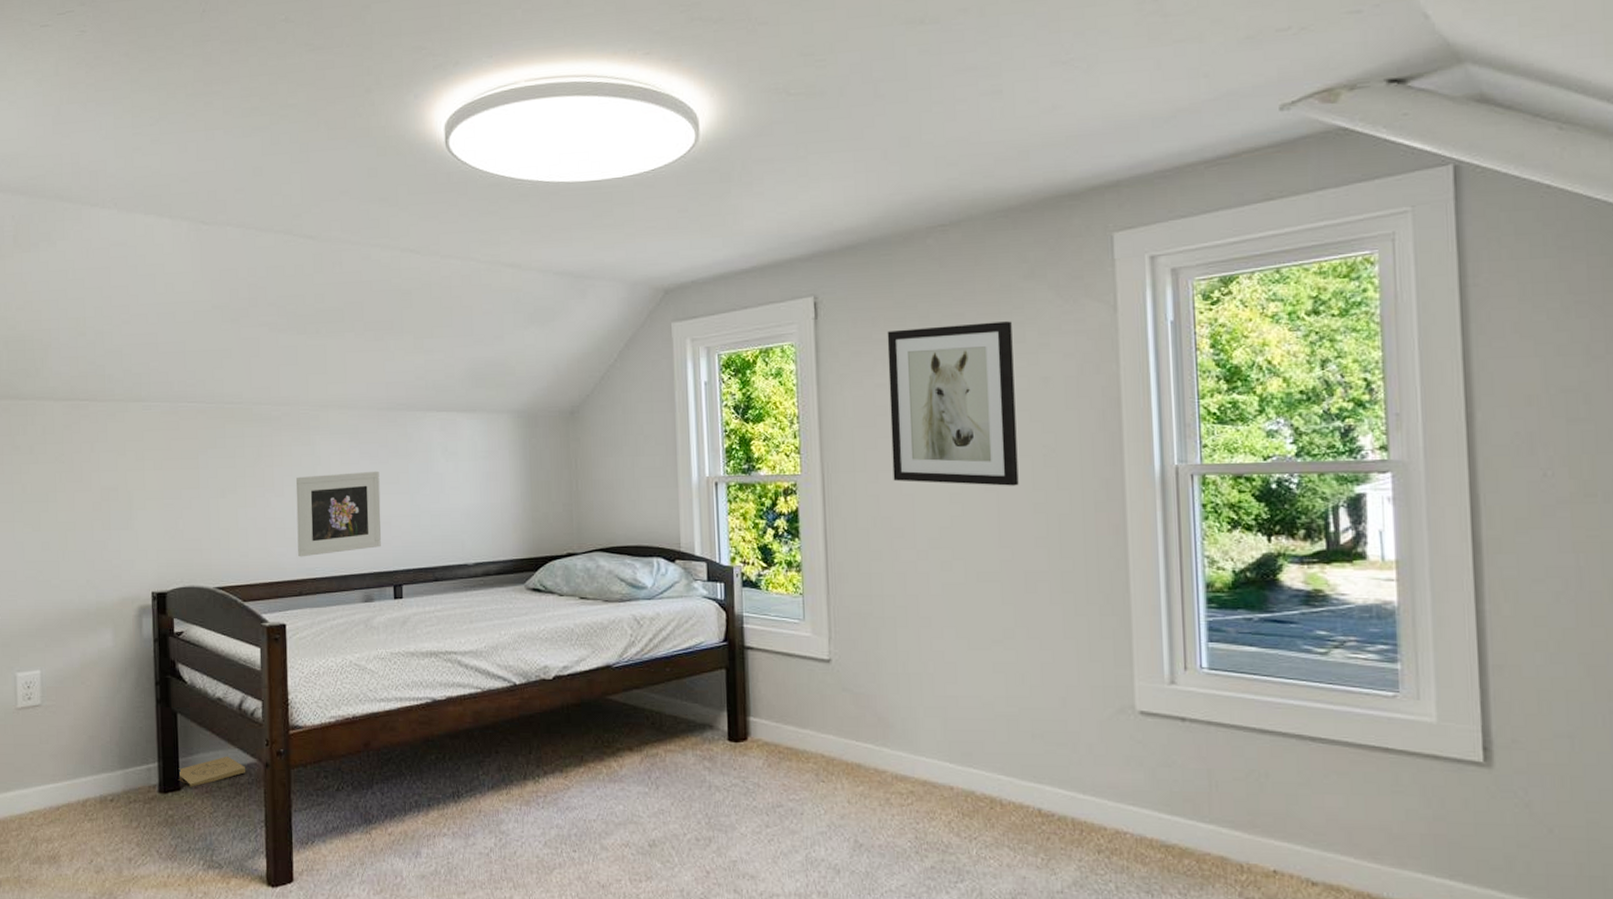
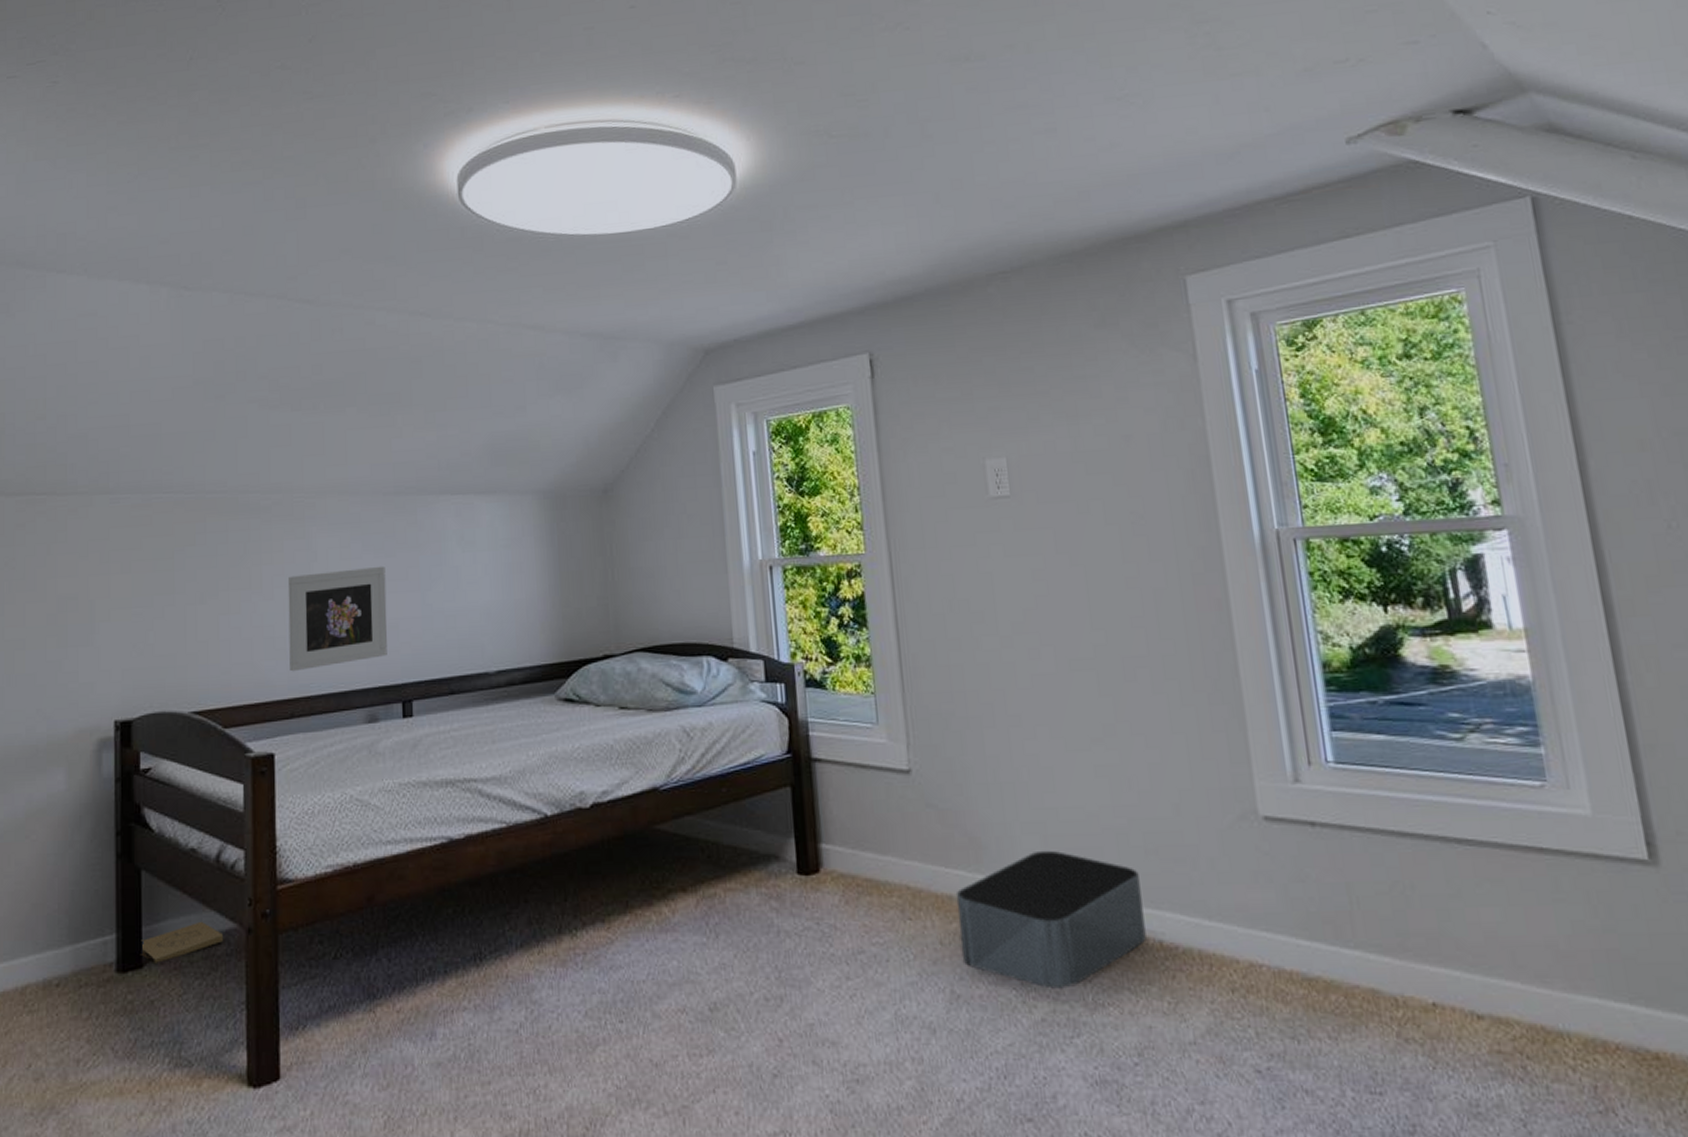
storage bin: none [864,730,1027,843] -> present [955,850,1147,989]
wall art: present [887,321,1019,486] -> none [951,374,1107,559]

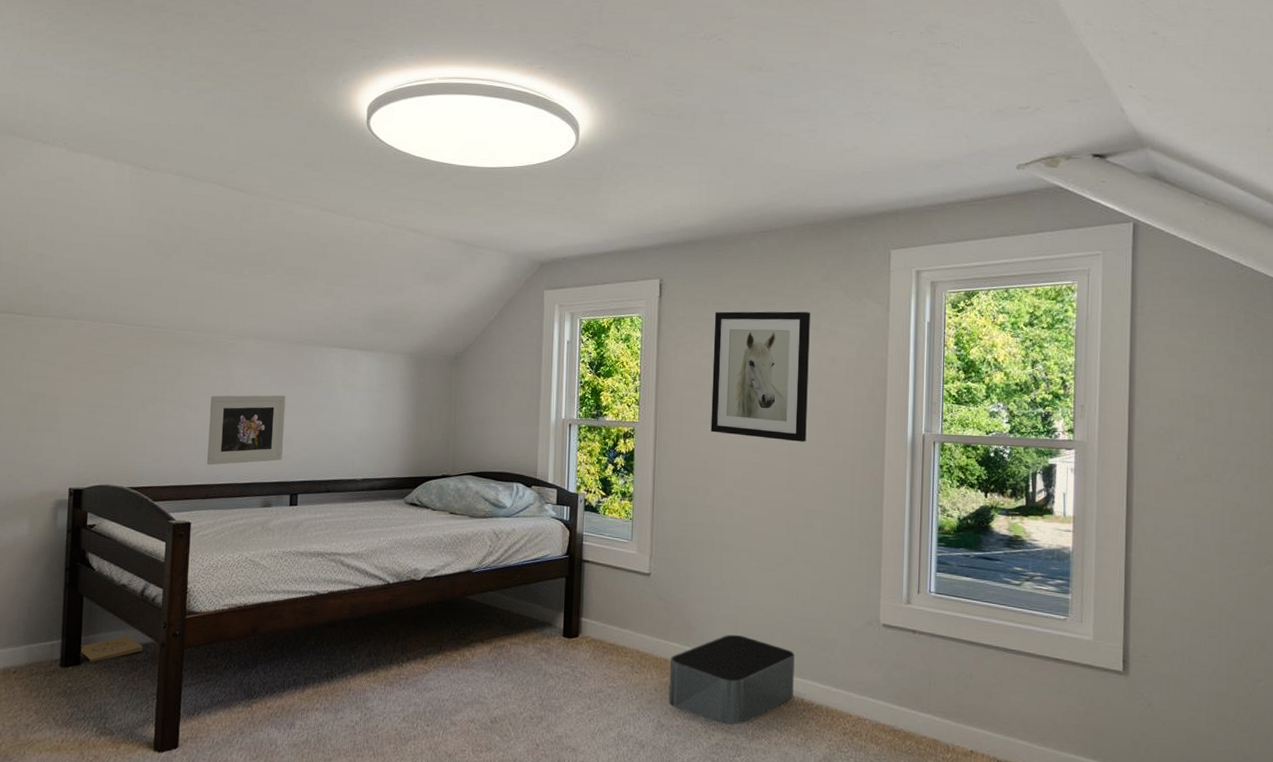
wall art: none [951,374,1107,559] -> present [710,311,810,442]

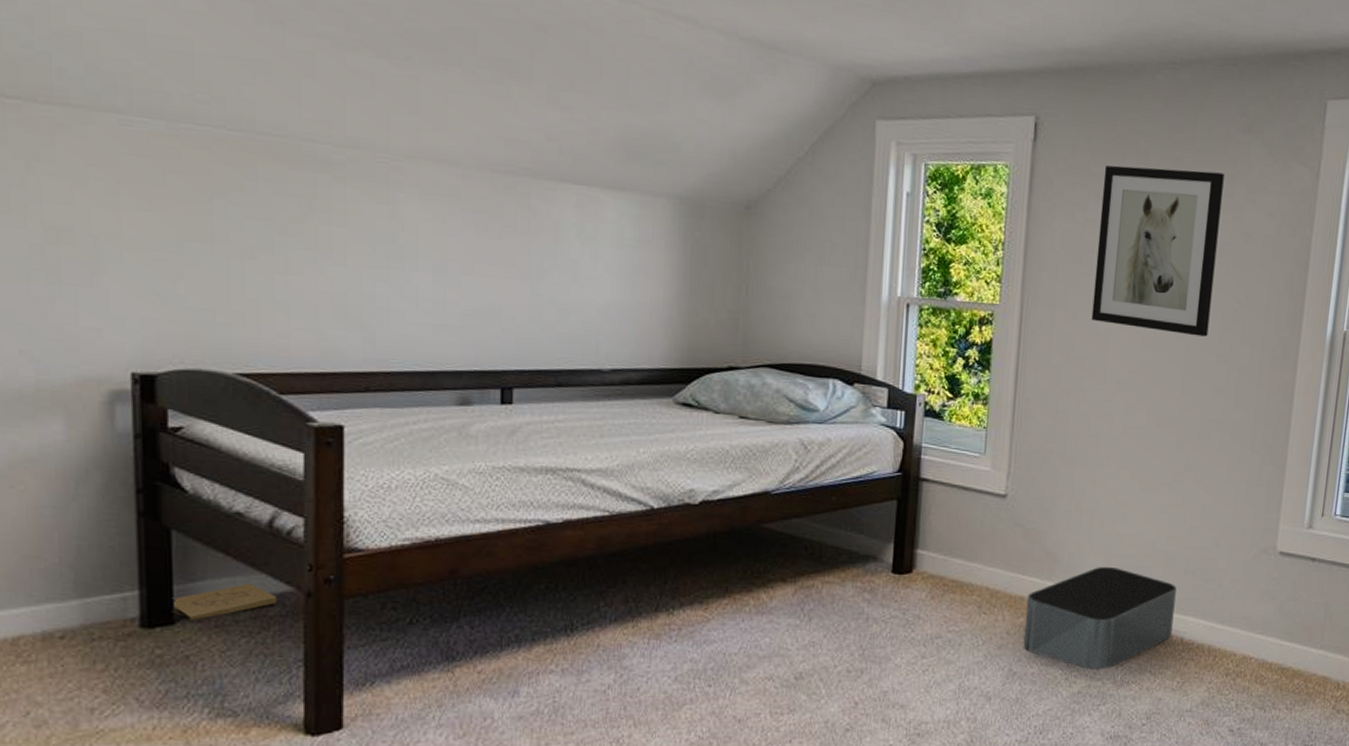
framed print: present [207,395,286,465] -> none [365,243,489,345]

